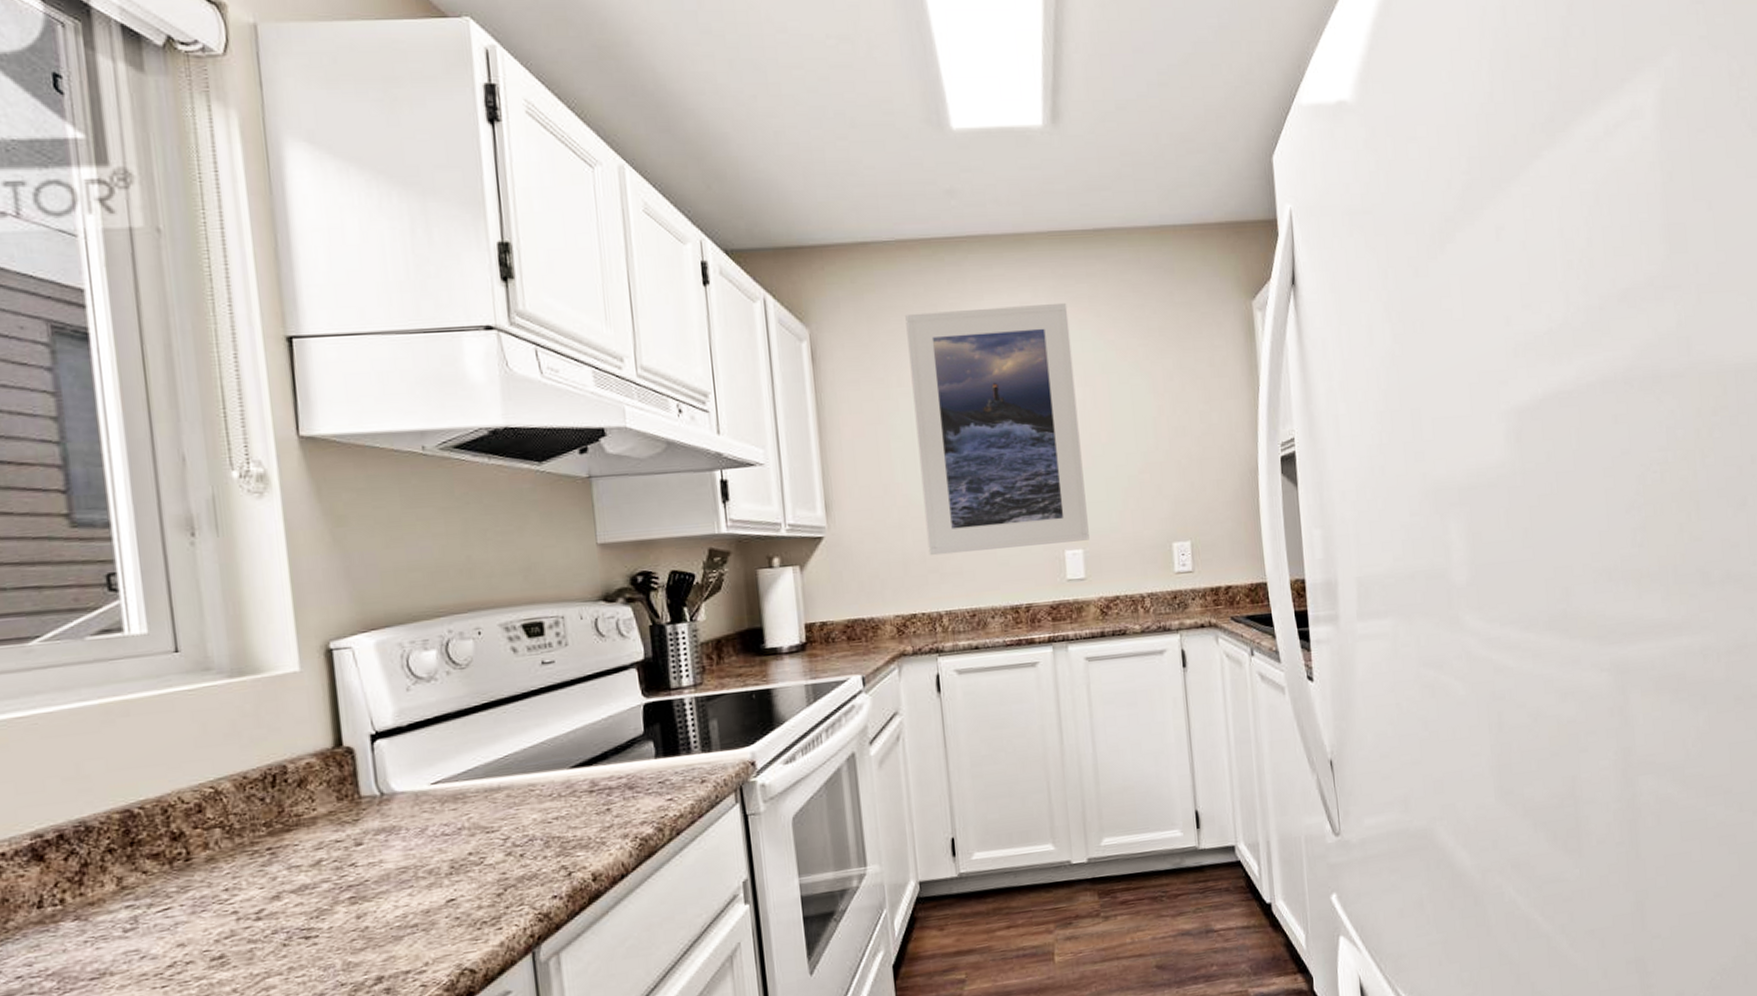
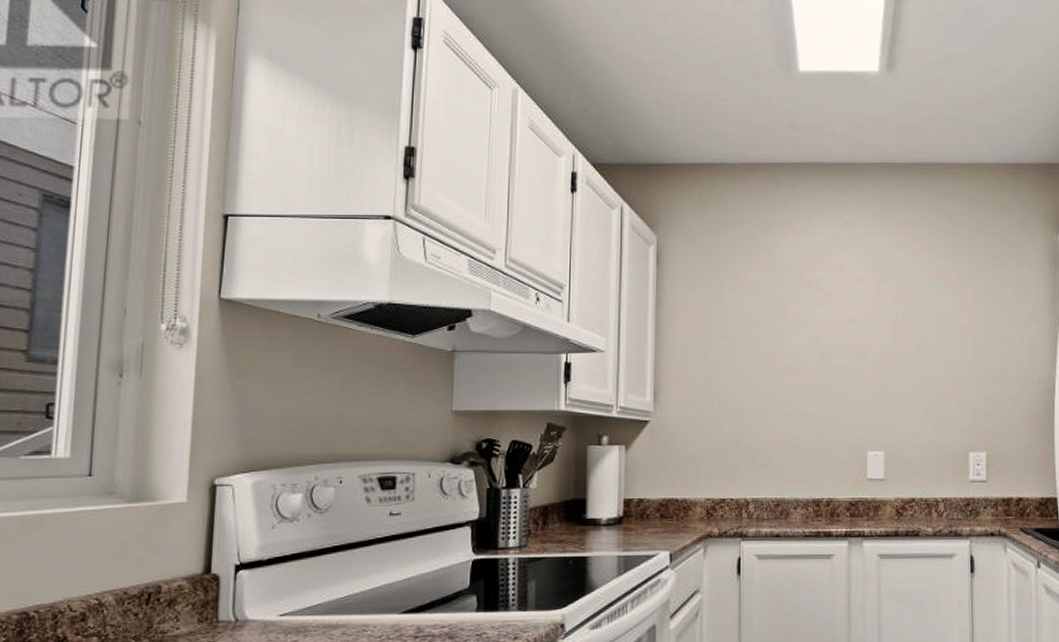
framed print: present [905,302,1090,556] -> none [742,226,891,446]

